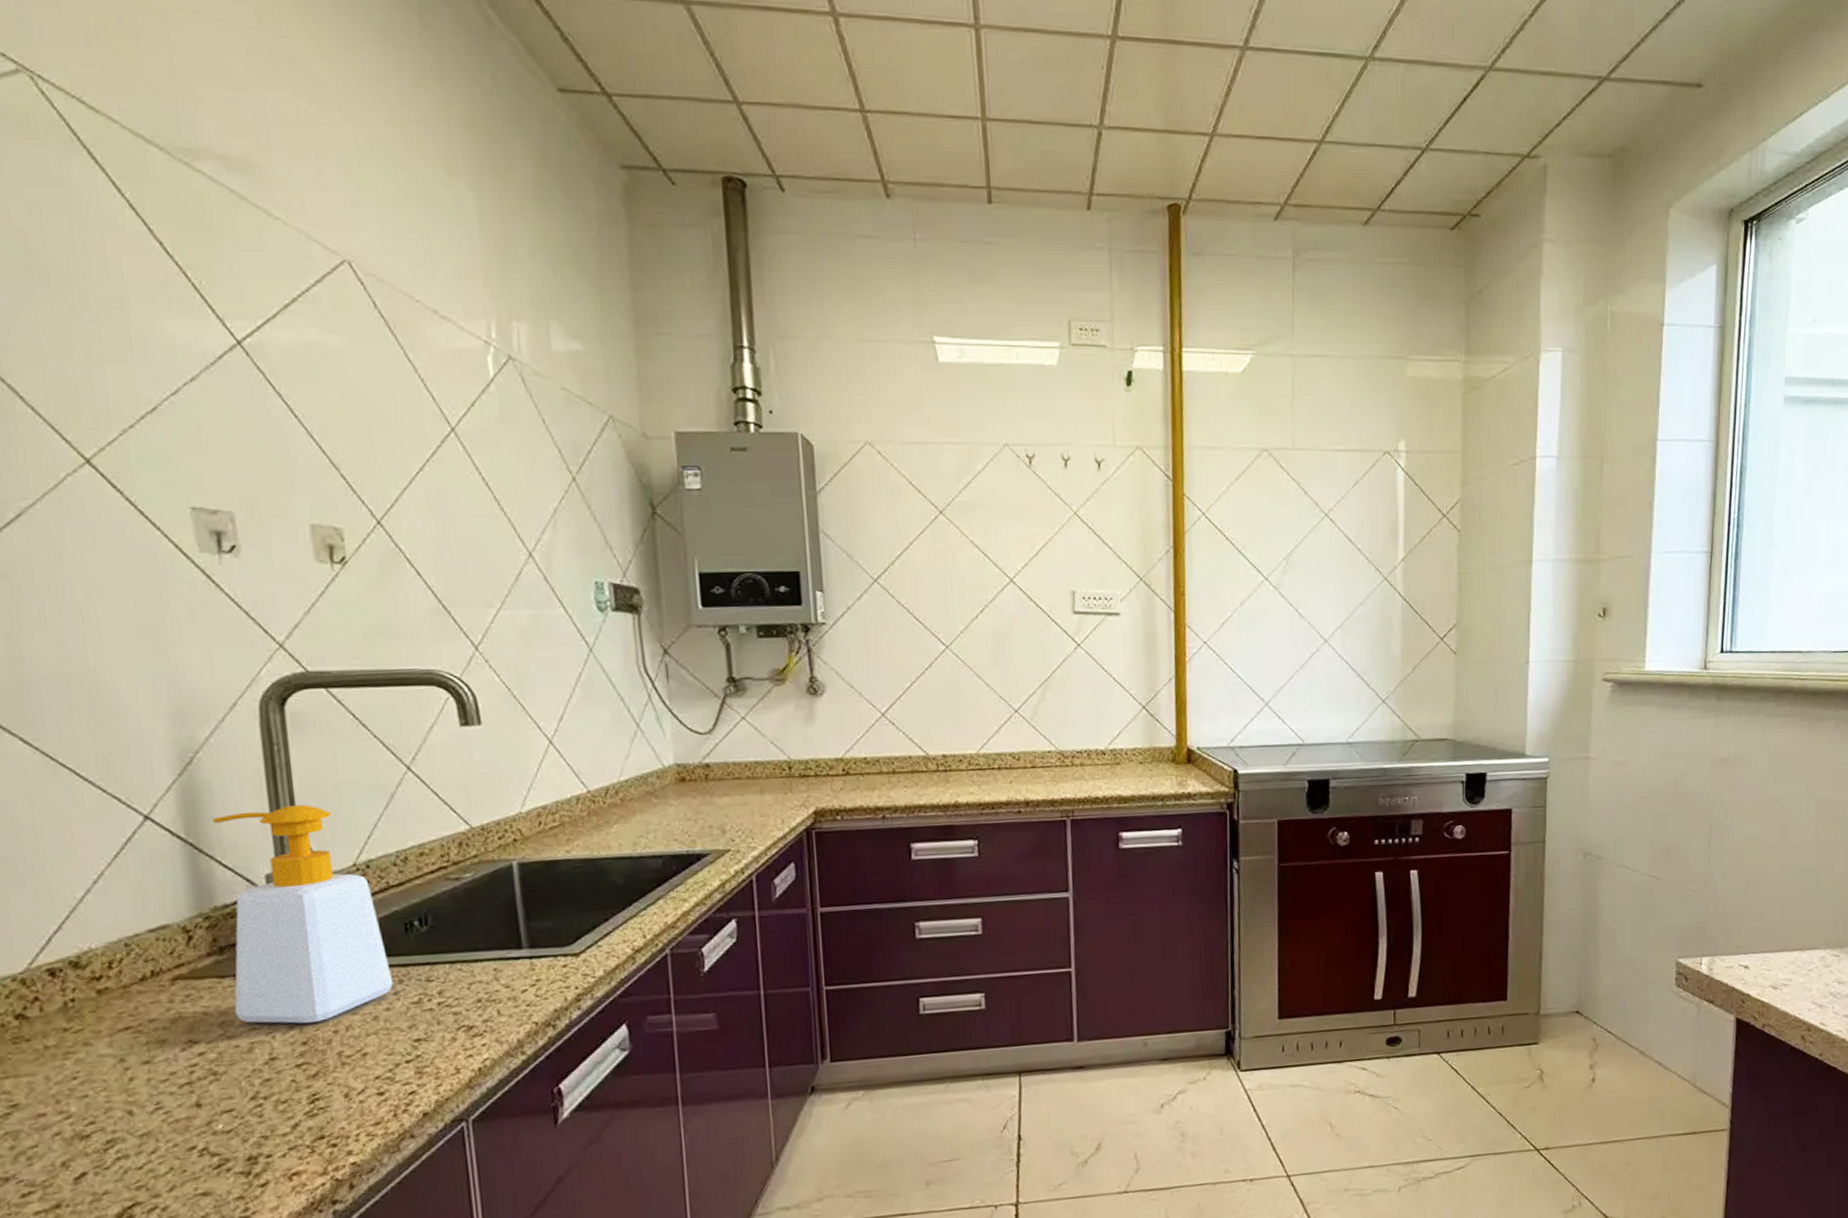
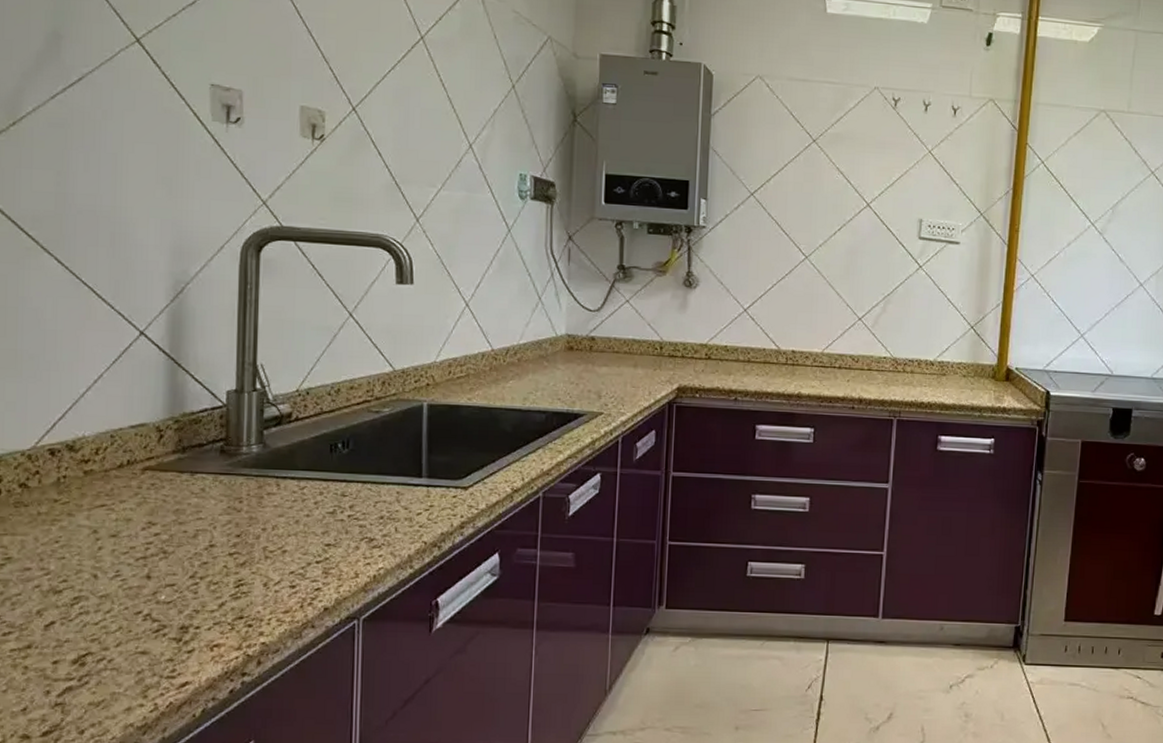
soap bottle: present [212,805,394,1024] -> none [187,335,315,520]

